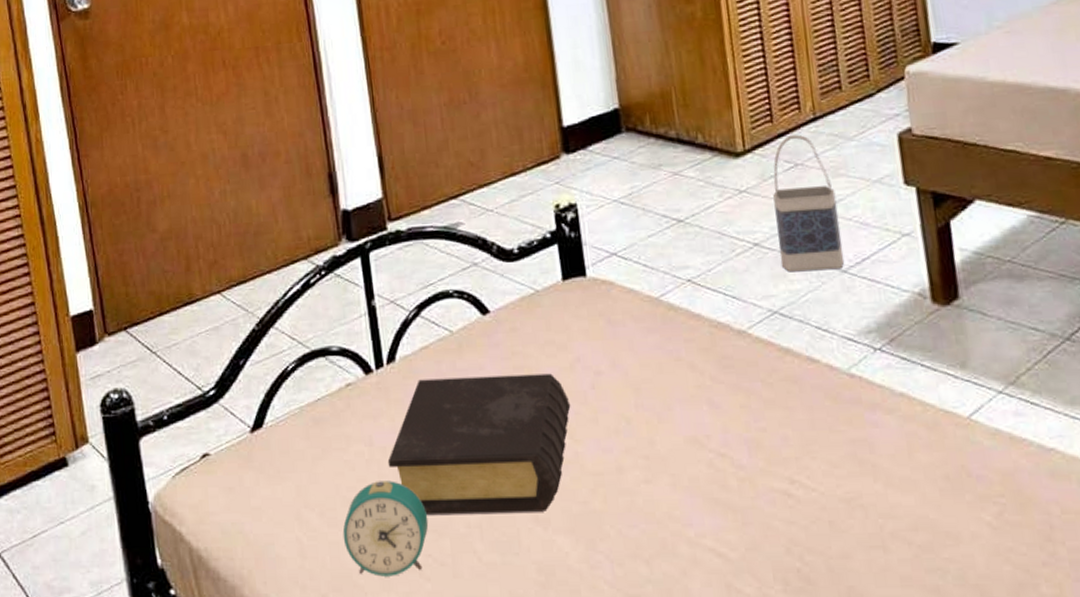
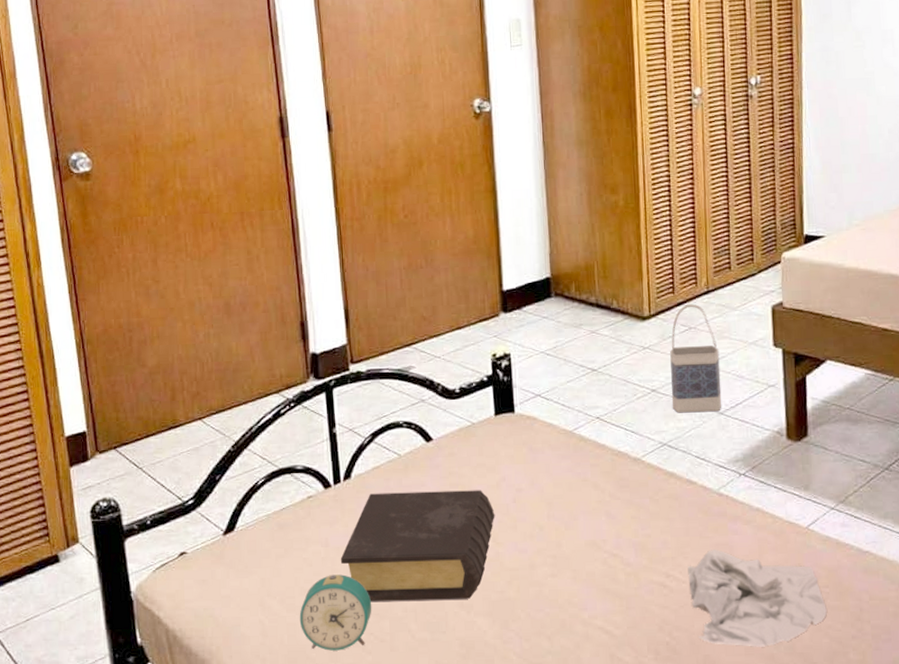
tissue: none [817,447,1006,576] -> present [688,549,827,647]

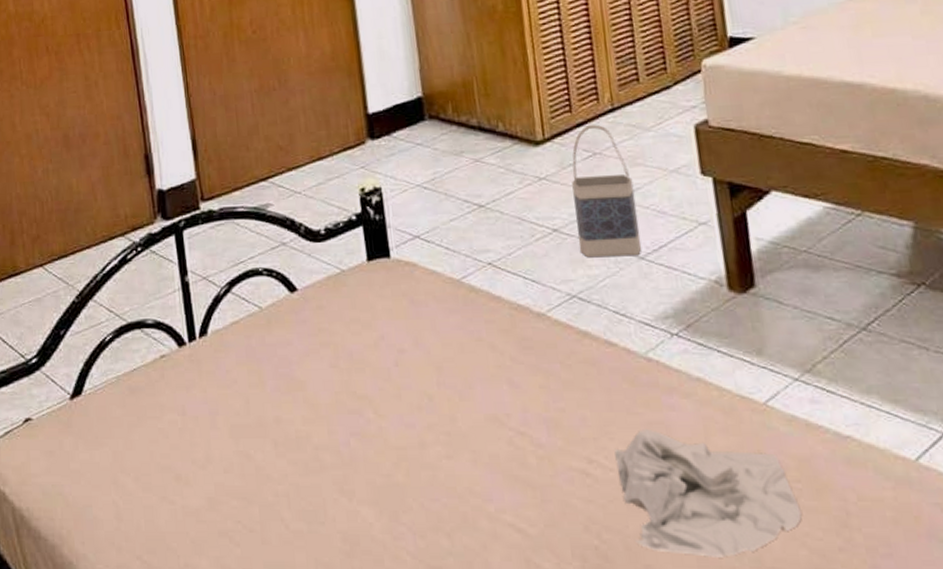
alarm clock: present [299,574,372,651] -> none [156,449,239,541]
book: present [340,490,495,601] -> none [199,350,375,483]

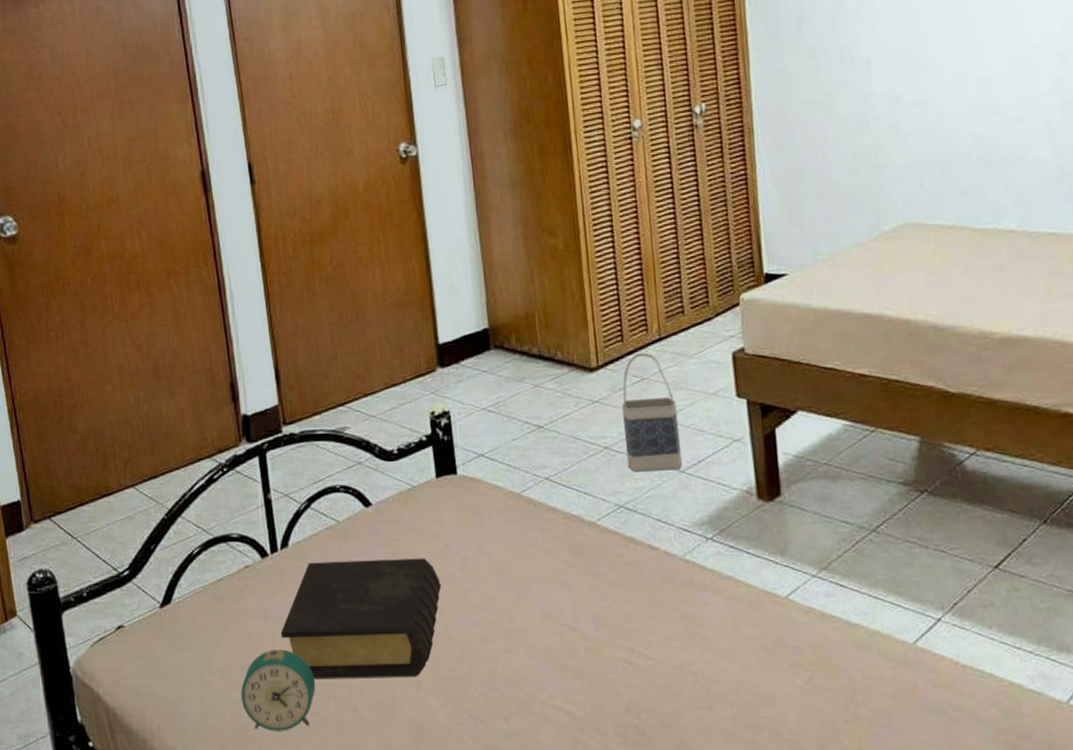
alarm clock: none [156,449,239,541] -> present [240,649,316,731]
book: none [199,350,375,483] -> present [280,558,442,678]
tissue: present [614,429,802,558] -> none [654,622,815,732]

